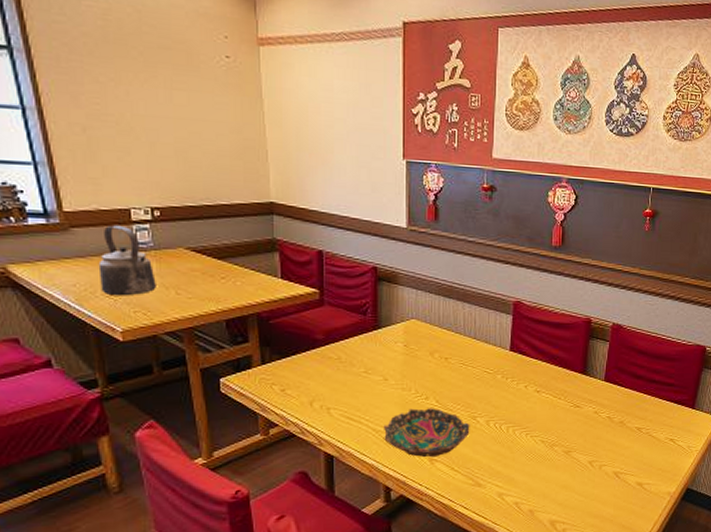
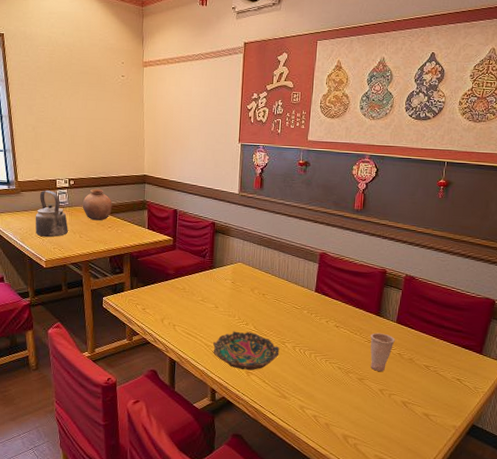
pottery: none [176,222,224,269] -> present [82,188,112,221]
cup: none [576,395,605,440] -> present [370,333,396,371]

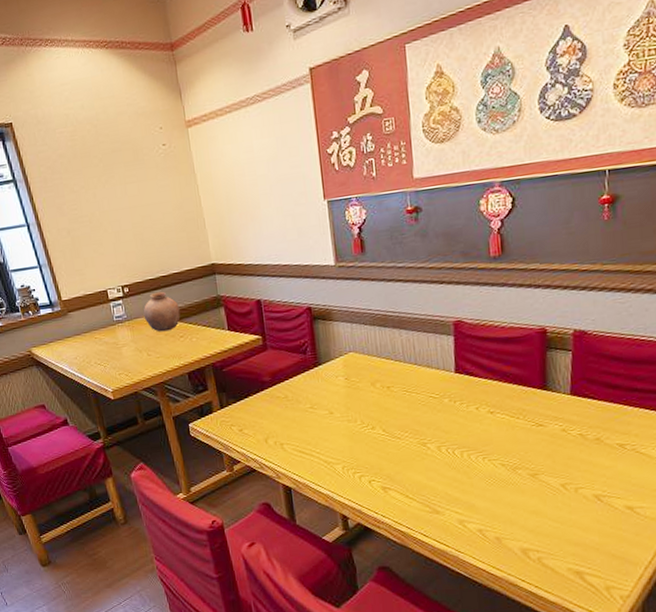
kettle: present [35,190,68,237] -> none [90,304,133,363]
bowl: present [213,331,280,371] -> none [334,437,421,486]
cup: present [370,333,396,371] -> none [538,411,574,461]

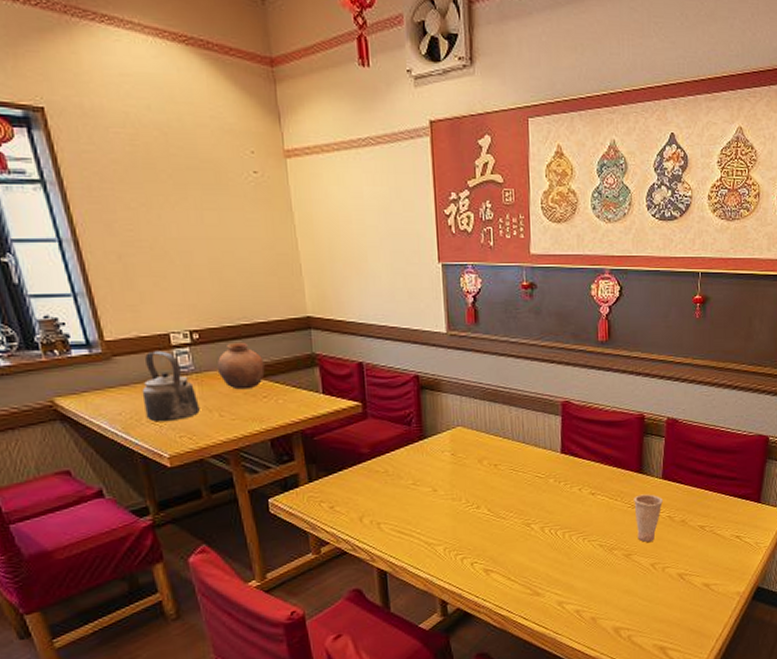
kettle: none [90,304,133,363] -> present [142,350,200,422]
cup: none [538,411,574,461] -> present [634,494,664,542]

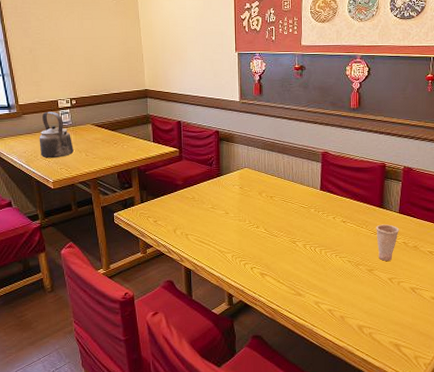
pottery: present [216,342,265,390] -> none [86,106,116,138]

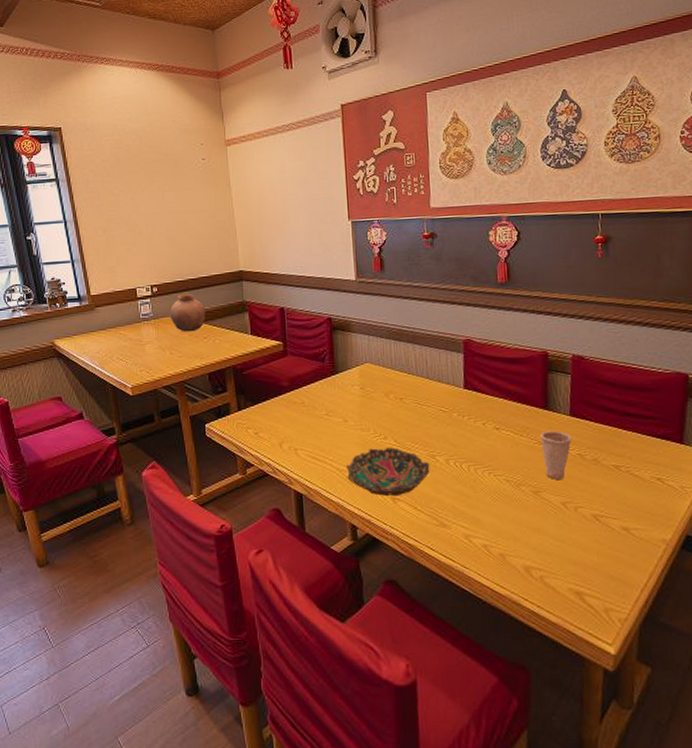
kettle: present [39,111,74,158] -> none [114,302,156,359]
pottery: none [86,106,116,138] -> present [169,293,206,332]
bowl: none [227,234,291,272] -> present [347,447,430,497]

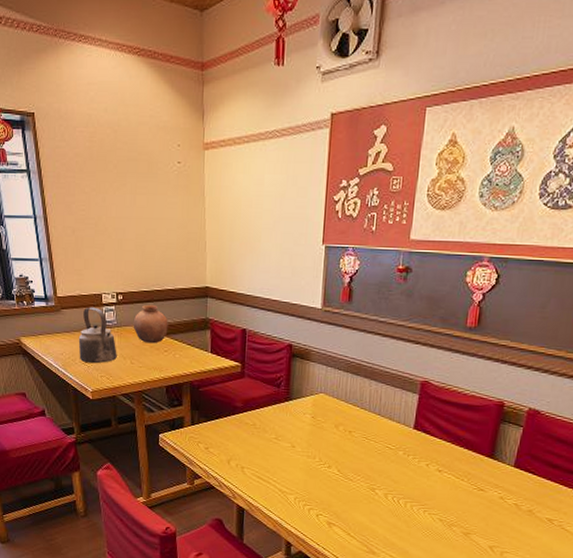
kettle: none [114,302,156,359] -> present [78,307,117,364]
bowl: present [347,447,430,497] -> none [288,475,369,522]
cup: present [540,430,573,479] -> none [479,478,513,525]

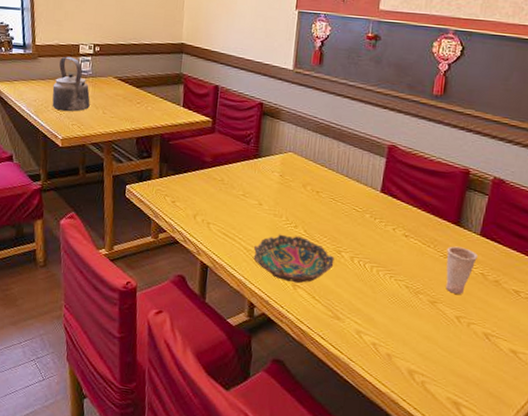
pottery: present [133,304,168,344] -> none [107,57,143,95]
bowl: none [288,475,369,522] -> present [253,234,335,284]
cup: none [479,478,513,525] -> present [446,246,479,294]

